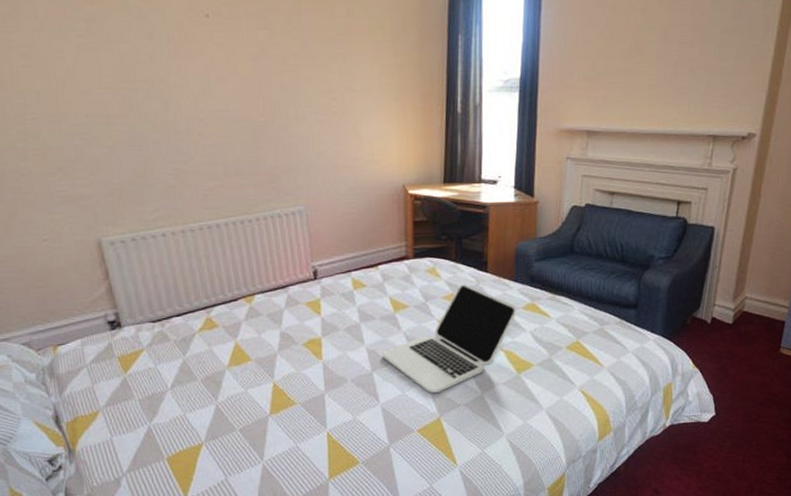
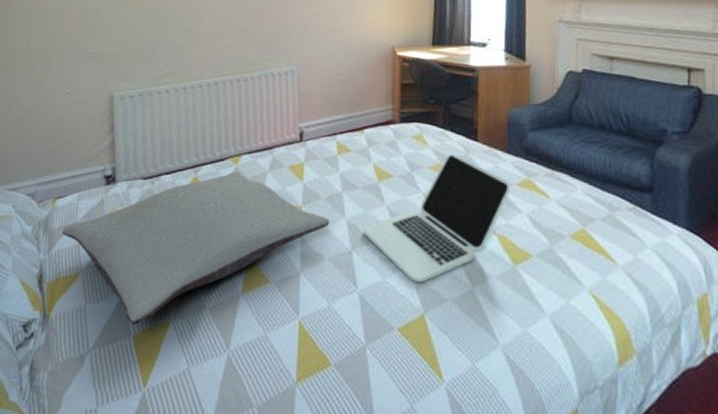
pillow: none [71,310,350,449] -> present [62,171,330,324]

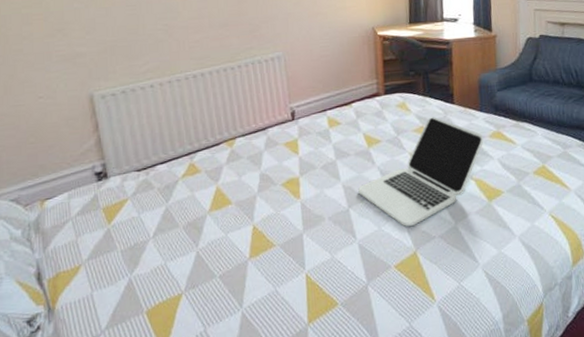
pillow: present [62,171,330,324] -> none [56,153,327,302]

